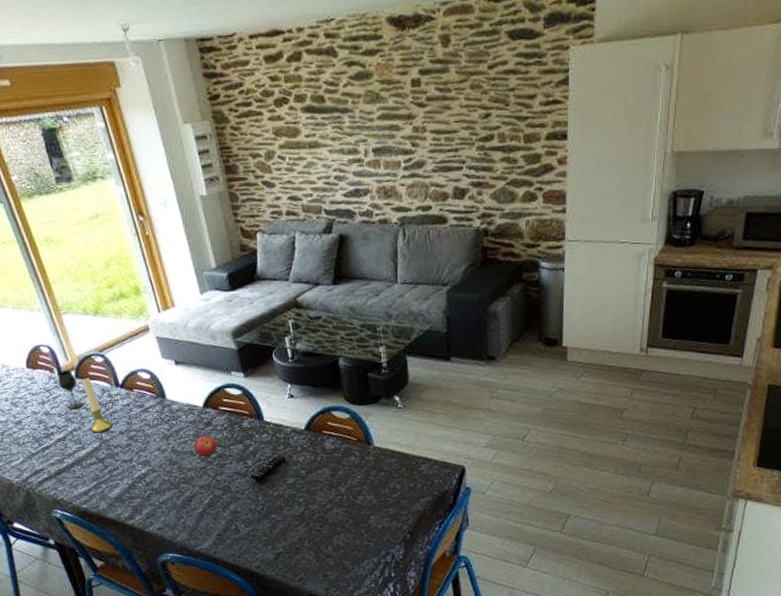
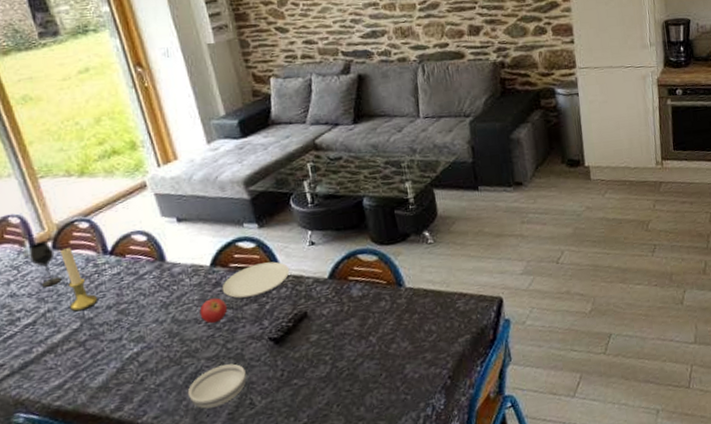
bowl: none [184,494,233,528] -> present [187,363,247,409]
plate: none [212,409,271,439] -> present [222,261,290,299]

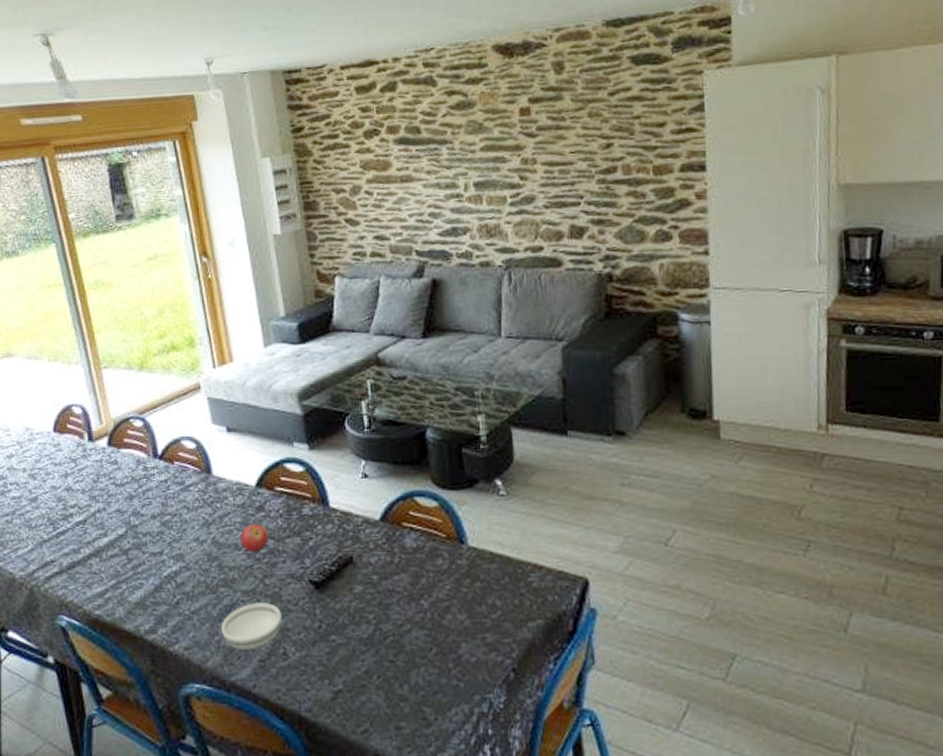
wine glass: present [28,240,62,287] -> none [86,435,113,485]
candle holder: present [60,247,98,312] -> none [115,445,144,516]
plate: present [222,261,290,299] -> none [265,491,338,530]

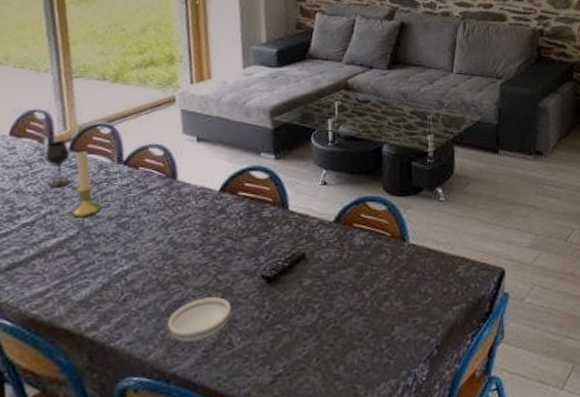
wine glass: none [86,435,113,485] -> present [44,140,71,188]
candle holder: none [115,445,144,516] -> present [72,150,102,218]
fruit: present [240,524,269,553] -> none [198,225,228,252]

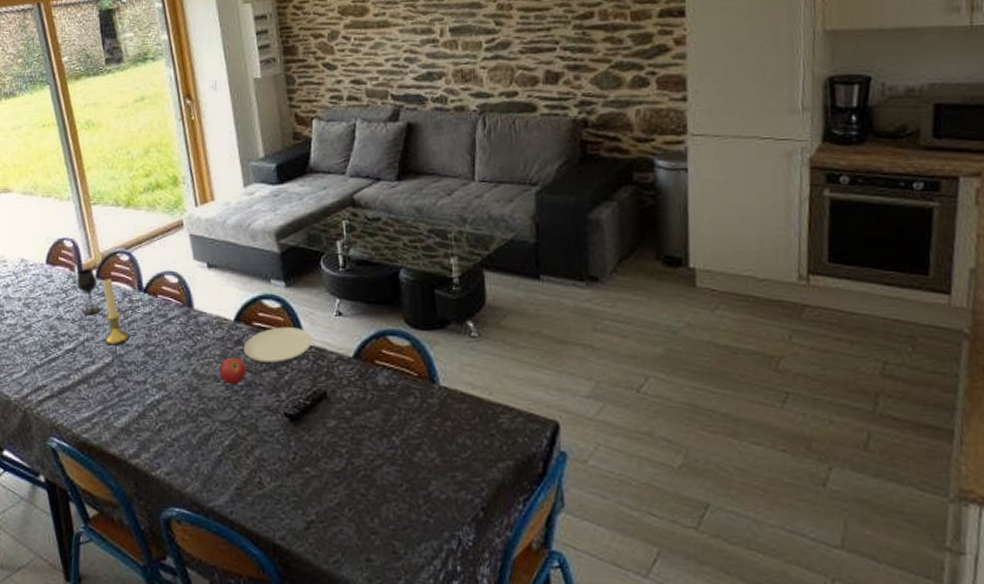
bowl: present [167,297,232,342] -> none [200,433,259,478]
fruit: none [198,225,228,252] -> present [219,357,247,385]
plate: none [225,196,297,230] -> present [243,327,313,364]

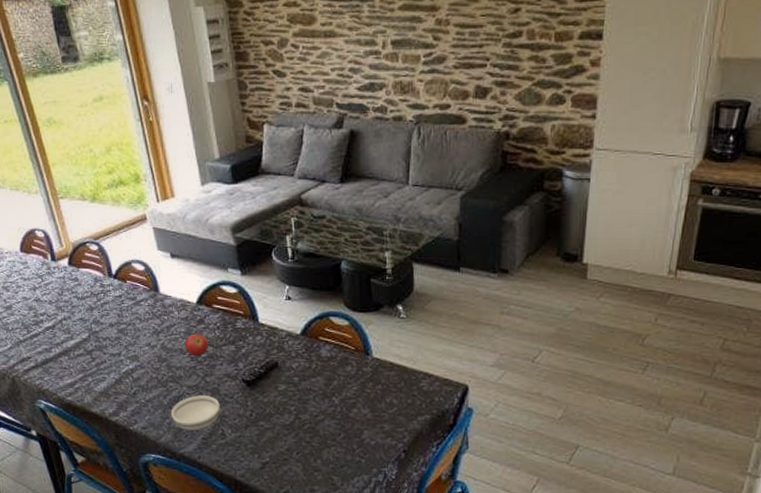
wine glass: present [76,268,101,315] -> none [50,256,75,298]
candle holder: present [102,278,130,346] -> none [75,265,103,324]
bowl: none [200,433,259,478] -> present [170,395,221,431]
plate: present [243,327,313,364] -> none [205,309,266,340]

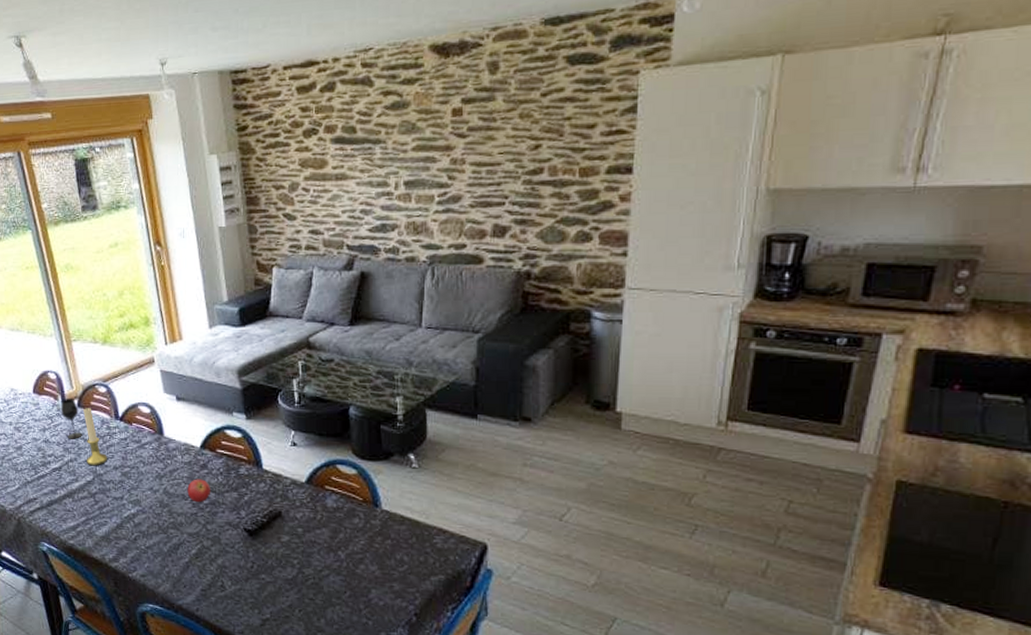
wine glass: none [50,256,75,298] -> present [60,397,82,439]
candle holder: none [75,265,103,324] -> present [83,407,108,466]
bowl: present [170,395,221,431] -> none [170,543,222,581]

